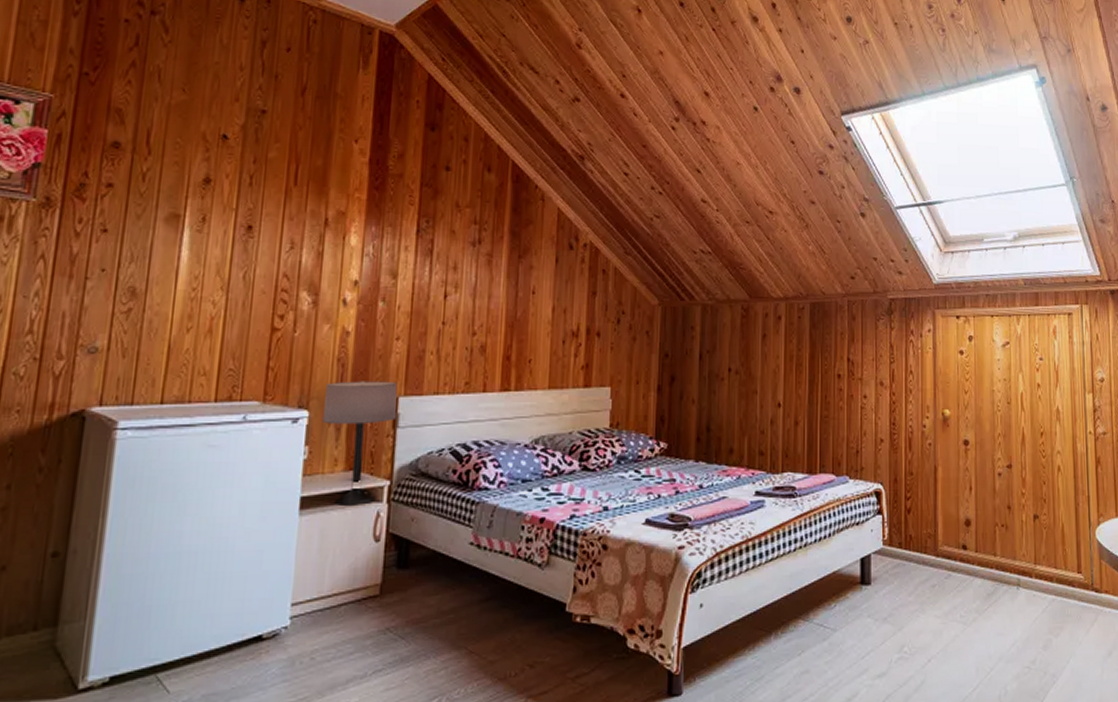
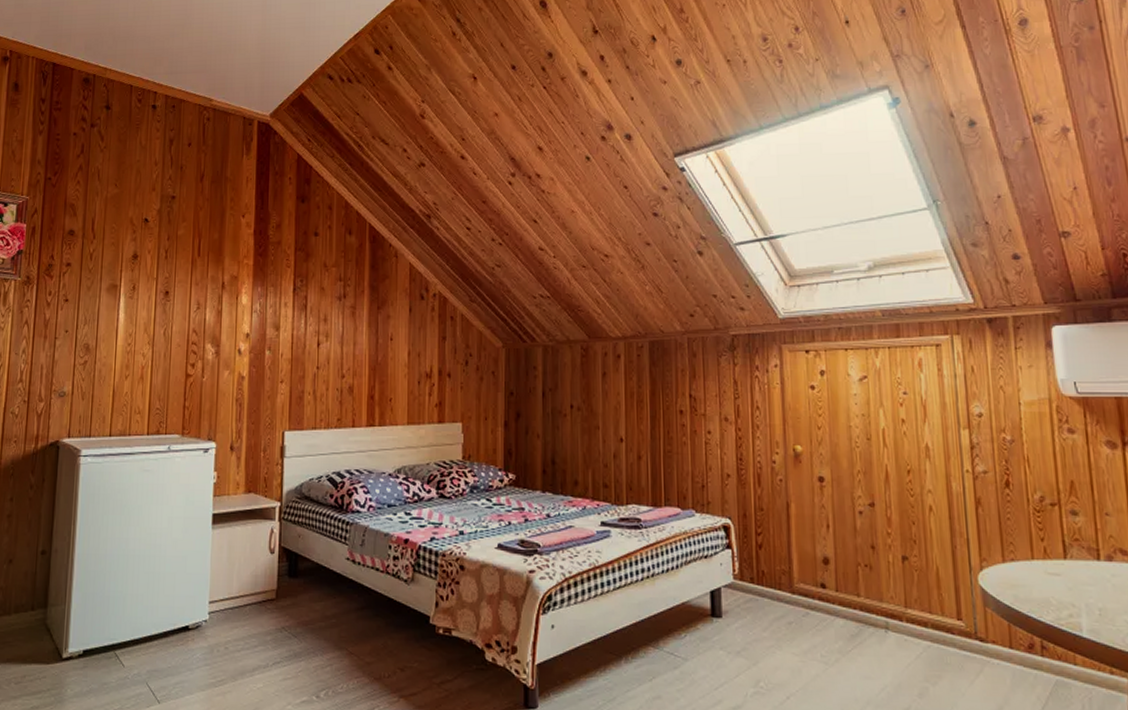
table lamp: present [322,381,398,506] -> none [226,418,284,522]

